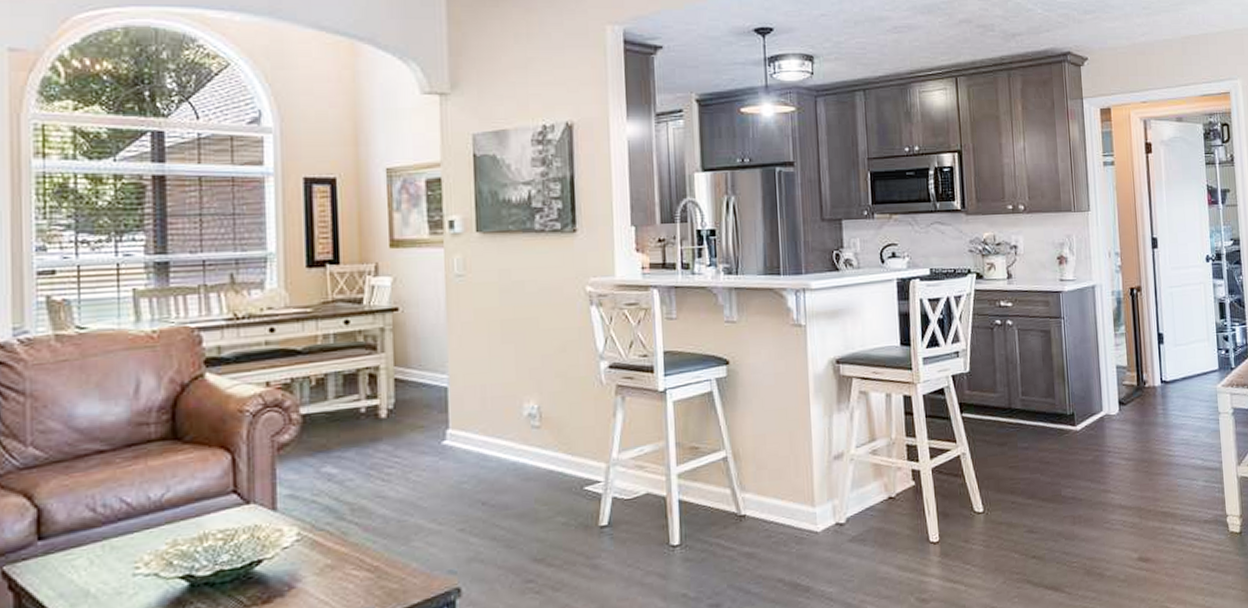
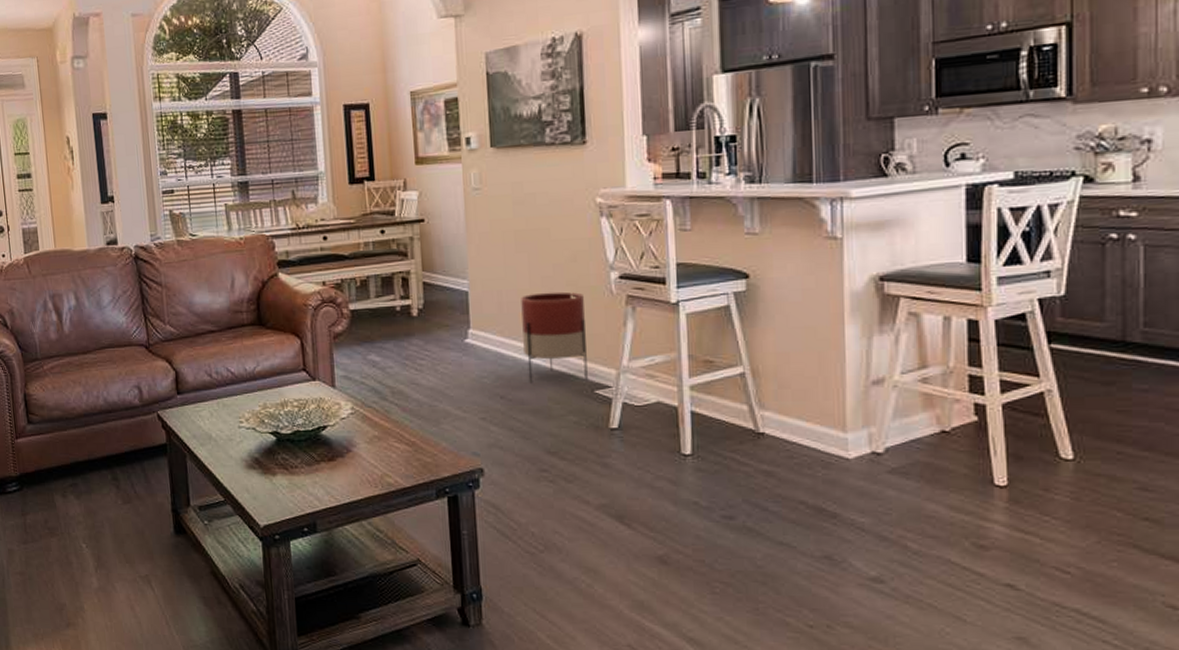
planter: none [507,383,577,486] -> present [521,291,588,384]

